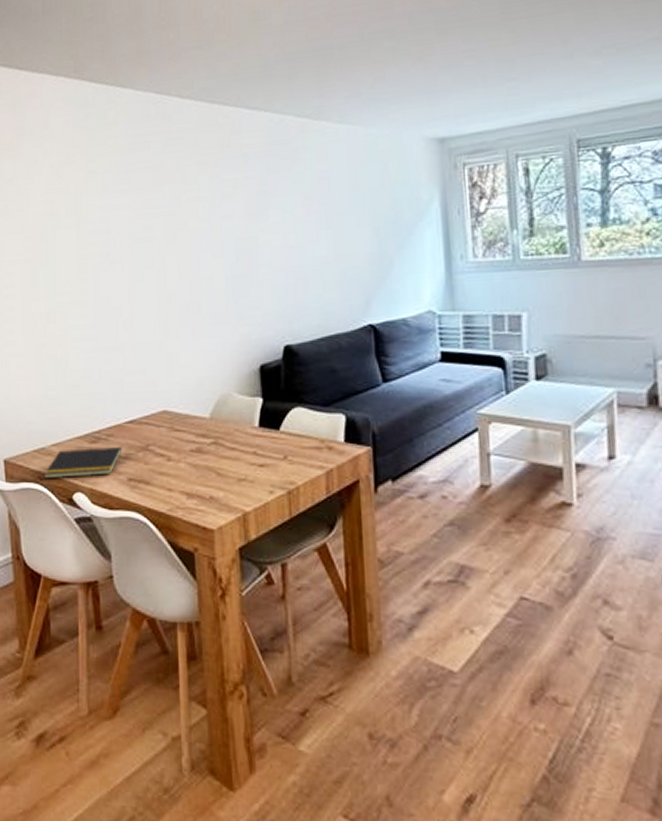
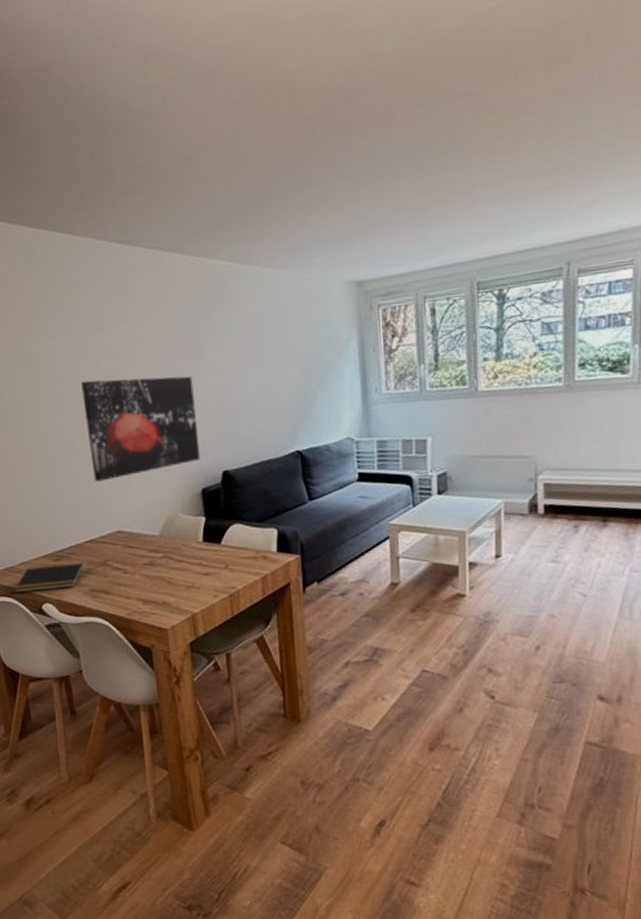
wall art: none [133,238,260,354] -> present [81,376,201,482]

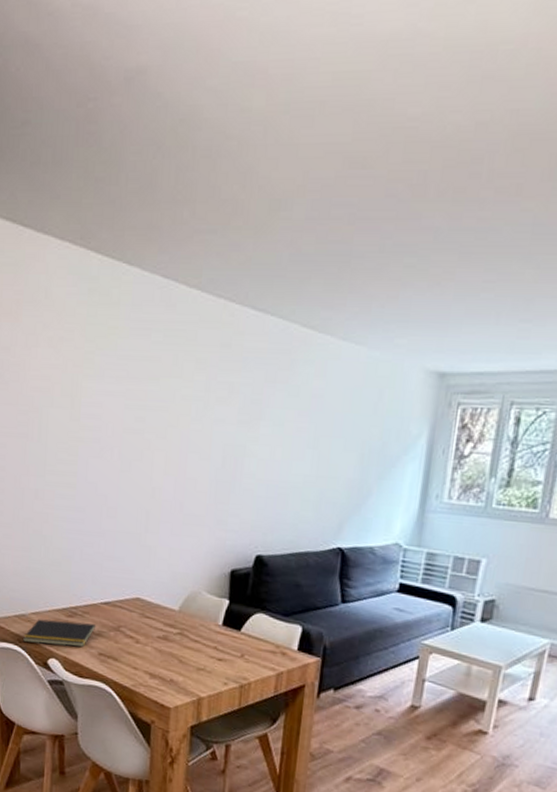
wall art: present [81,376,201,482] -> none [121,432,242,544]

